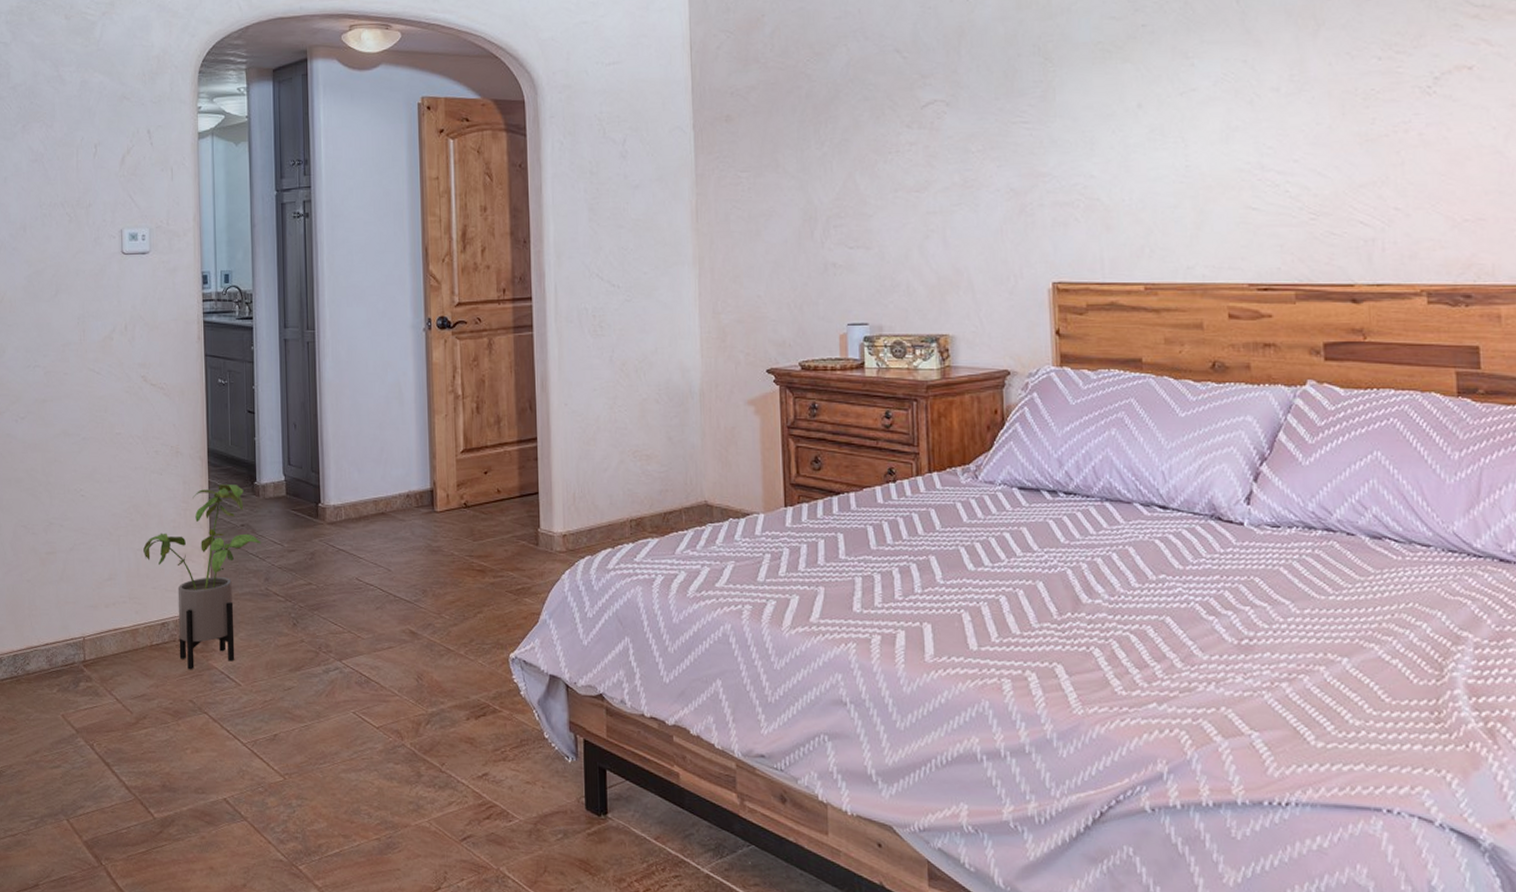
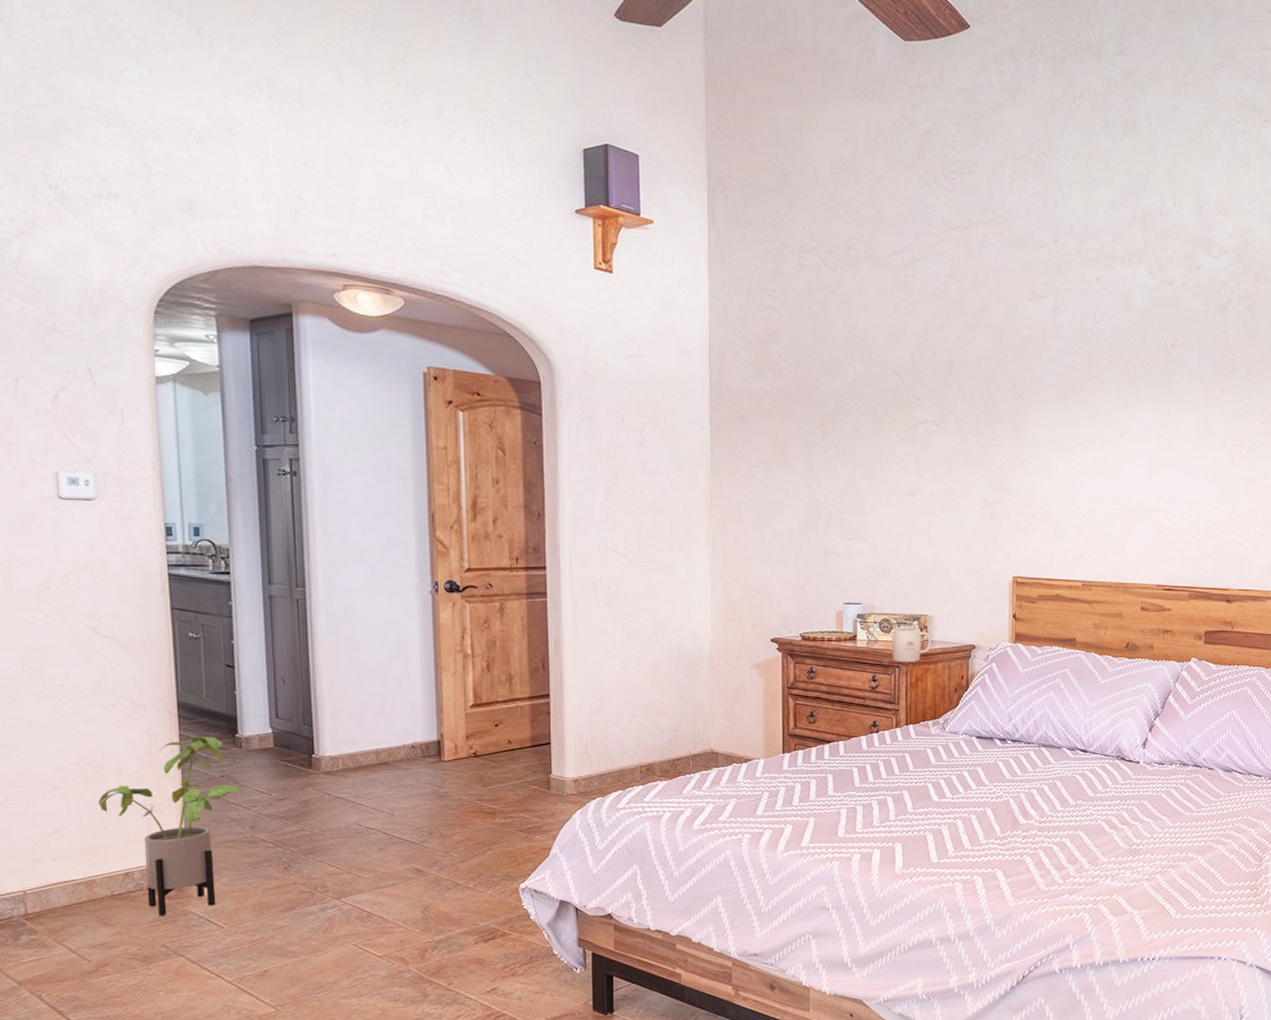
mug: none [906,350,956,394] -> present [891,626,932,662]

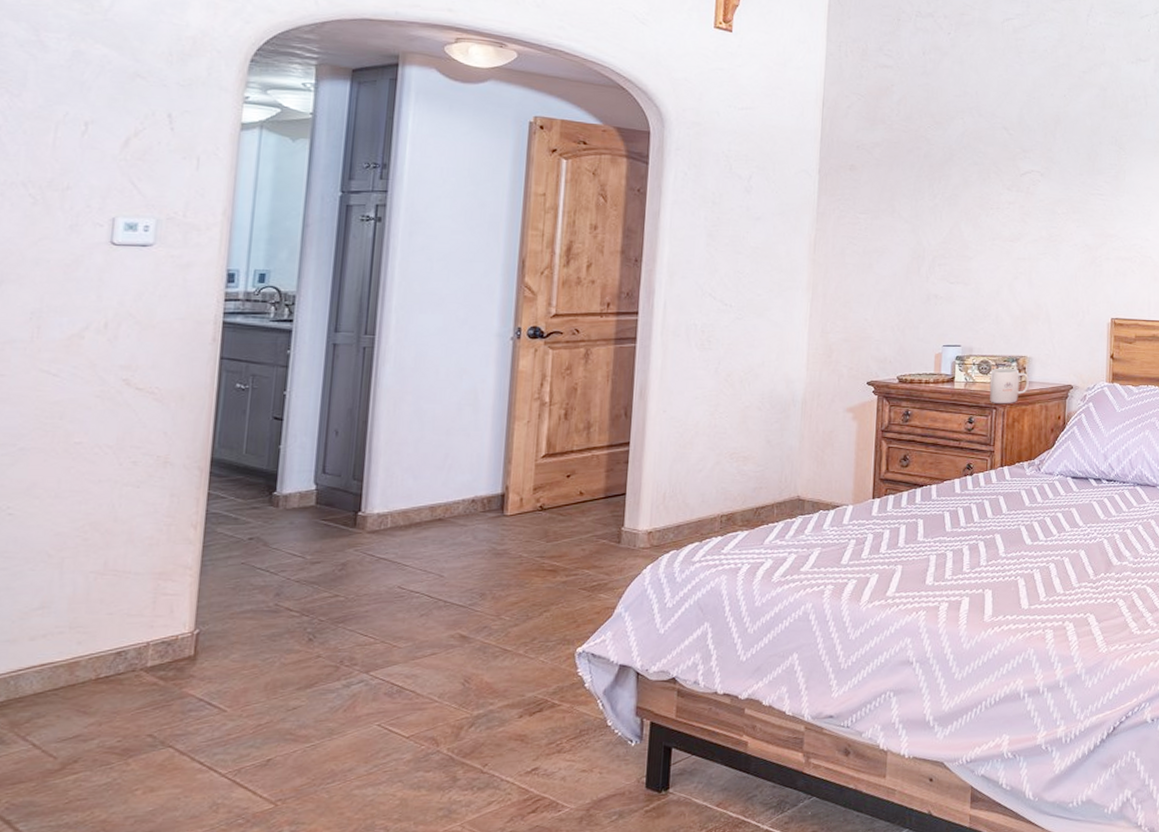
house plant: present [99,737,246,916] -> none [99,496,275,701]

